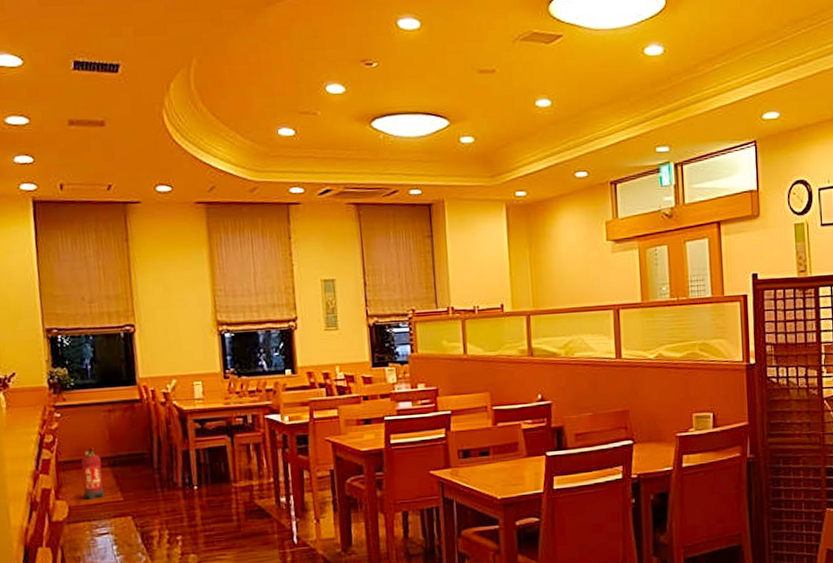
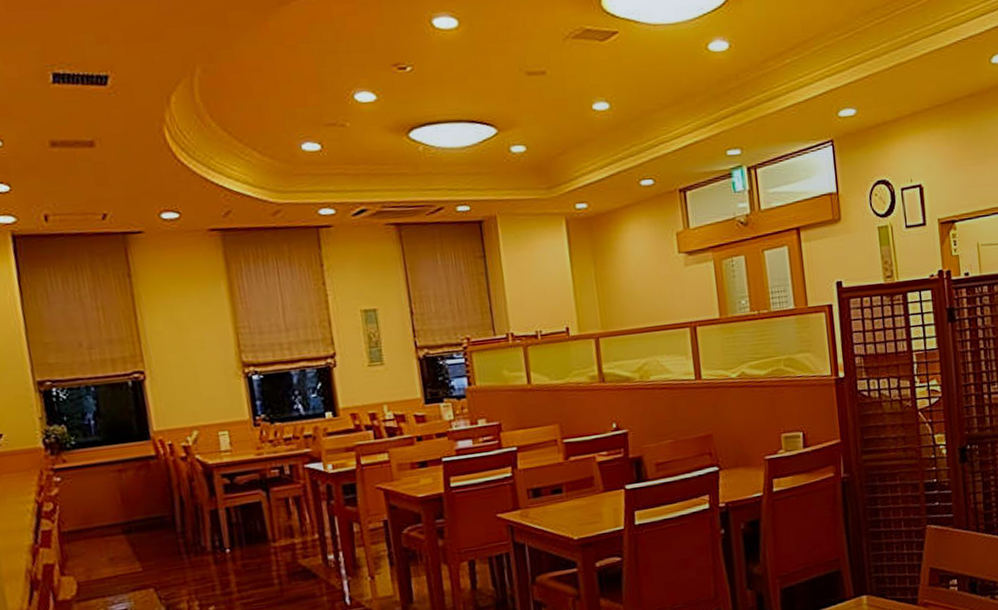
fire extinguisher: present [81,446,105,500] -> none [89,512,121,573]

